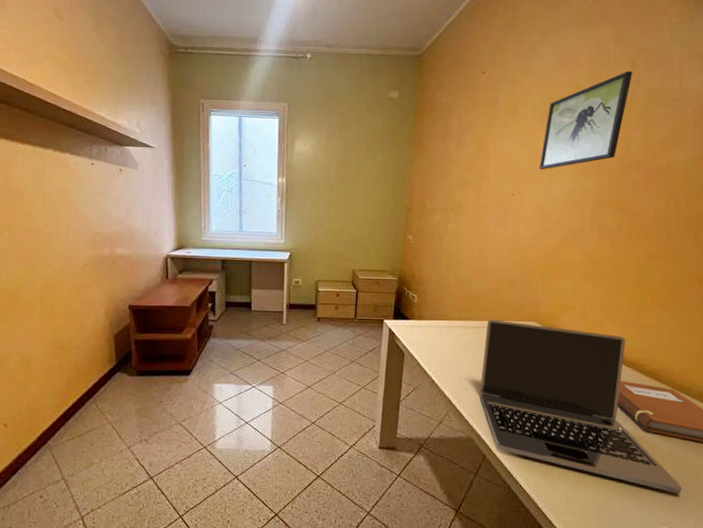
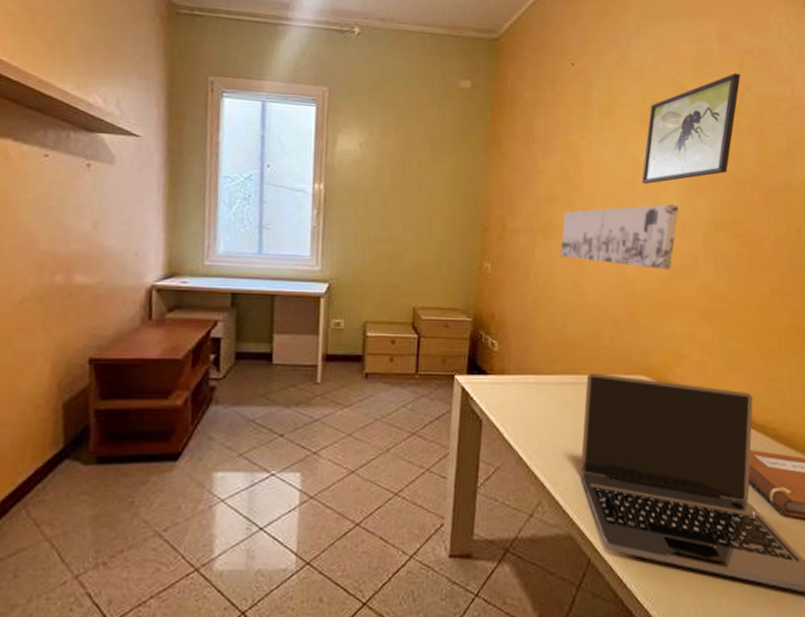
wall art: none [469,186,570,239] -> present [560,204,679,270]

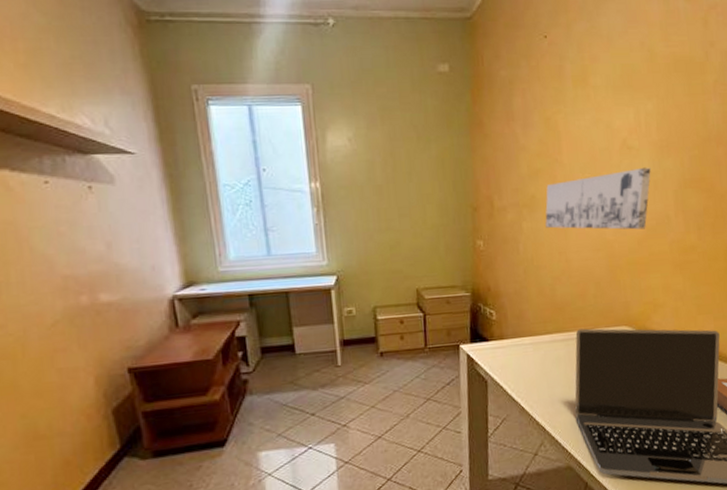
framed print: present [641,73,741,185] -> none [616,30,705,151]

